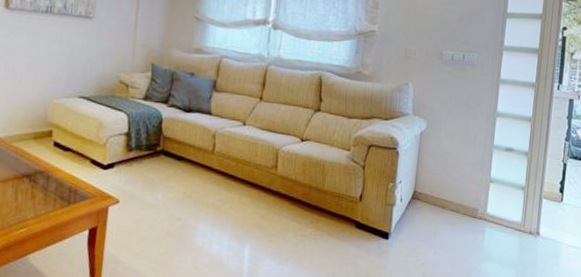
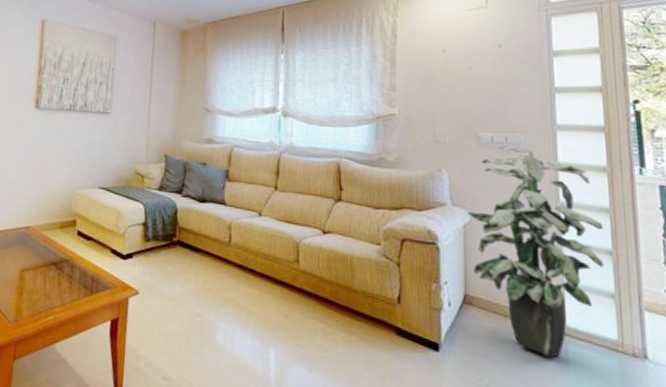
indoor plant: none [423,63,525,238] -> present [466,146,604,357]

